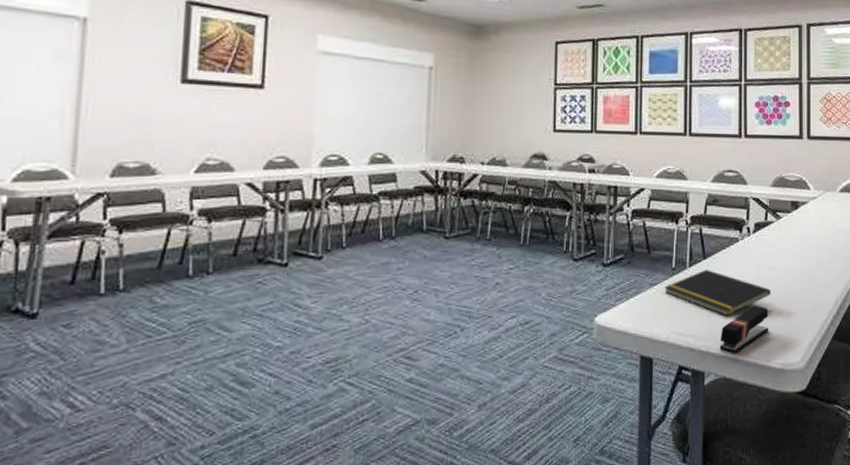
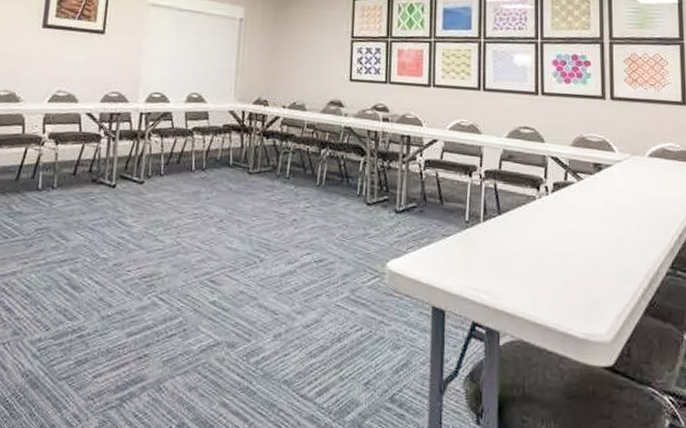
notepad: present [664,269,771,317] -> none [457,225,572,277]
stapler: present [719,306,768,354] -> none [516,268,570,317]

